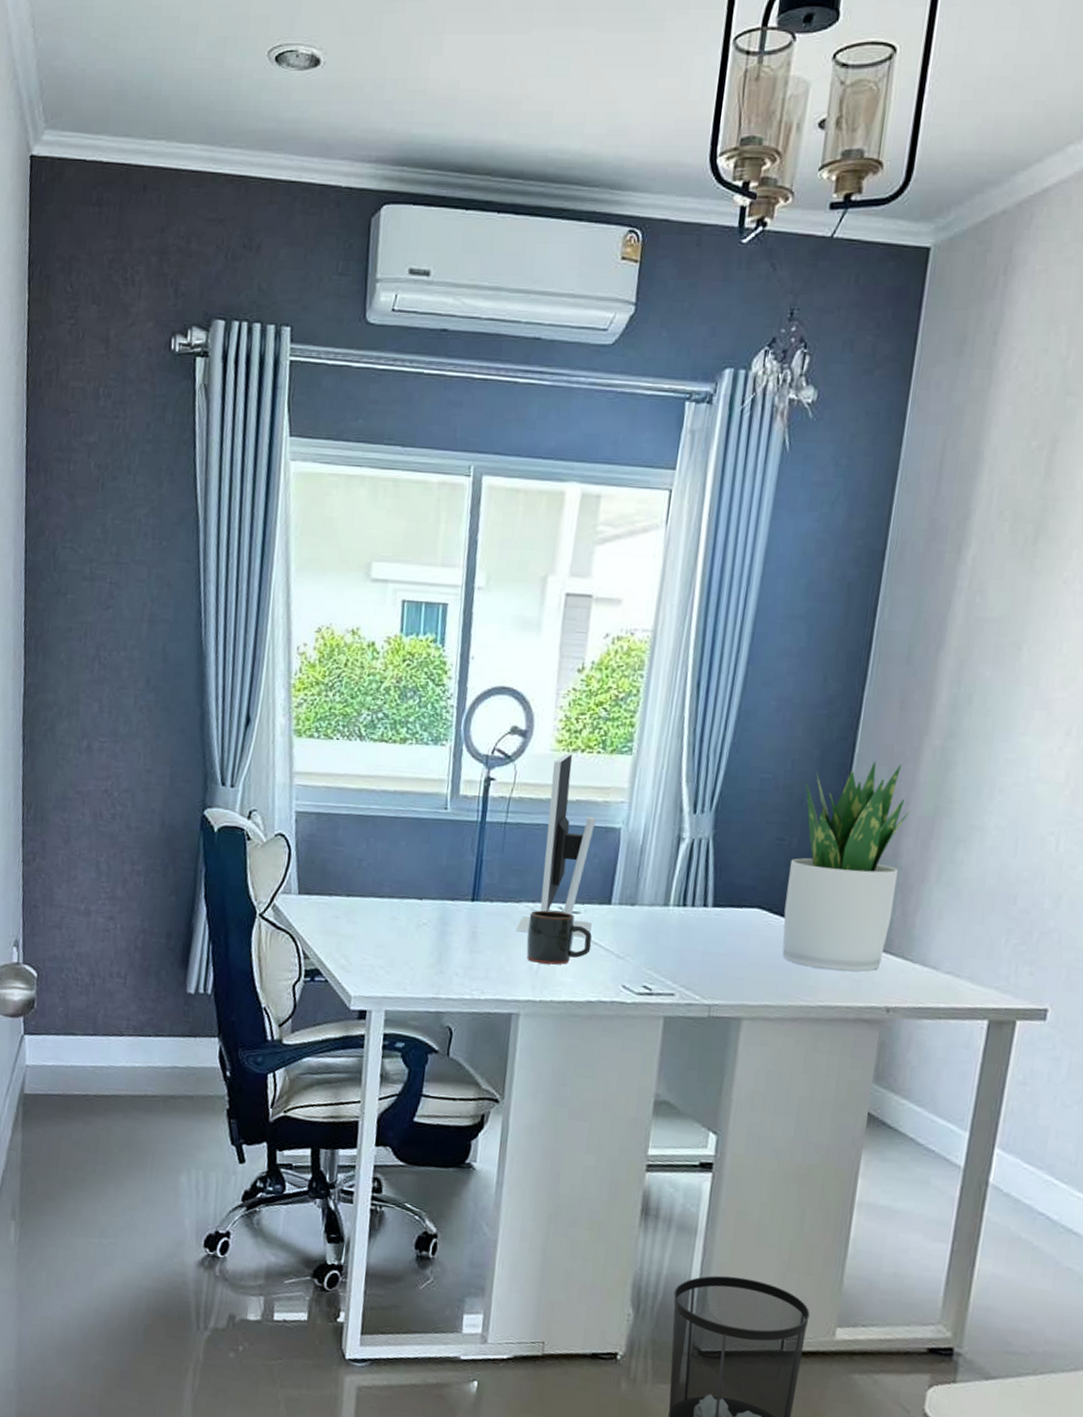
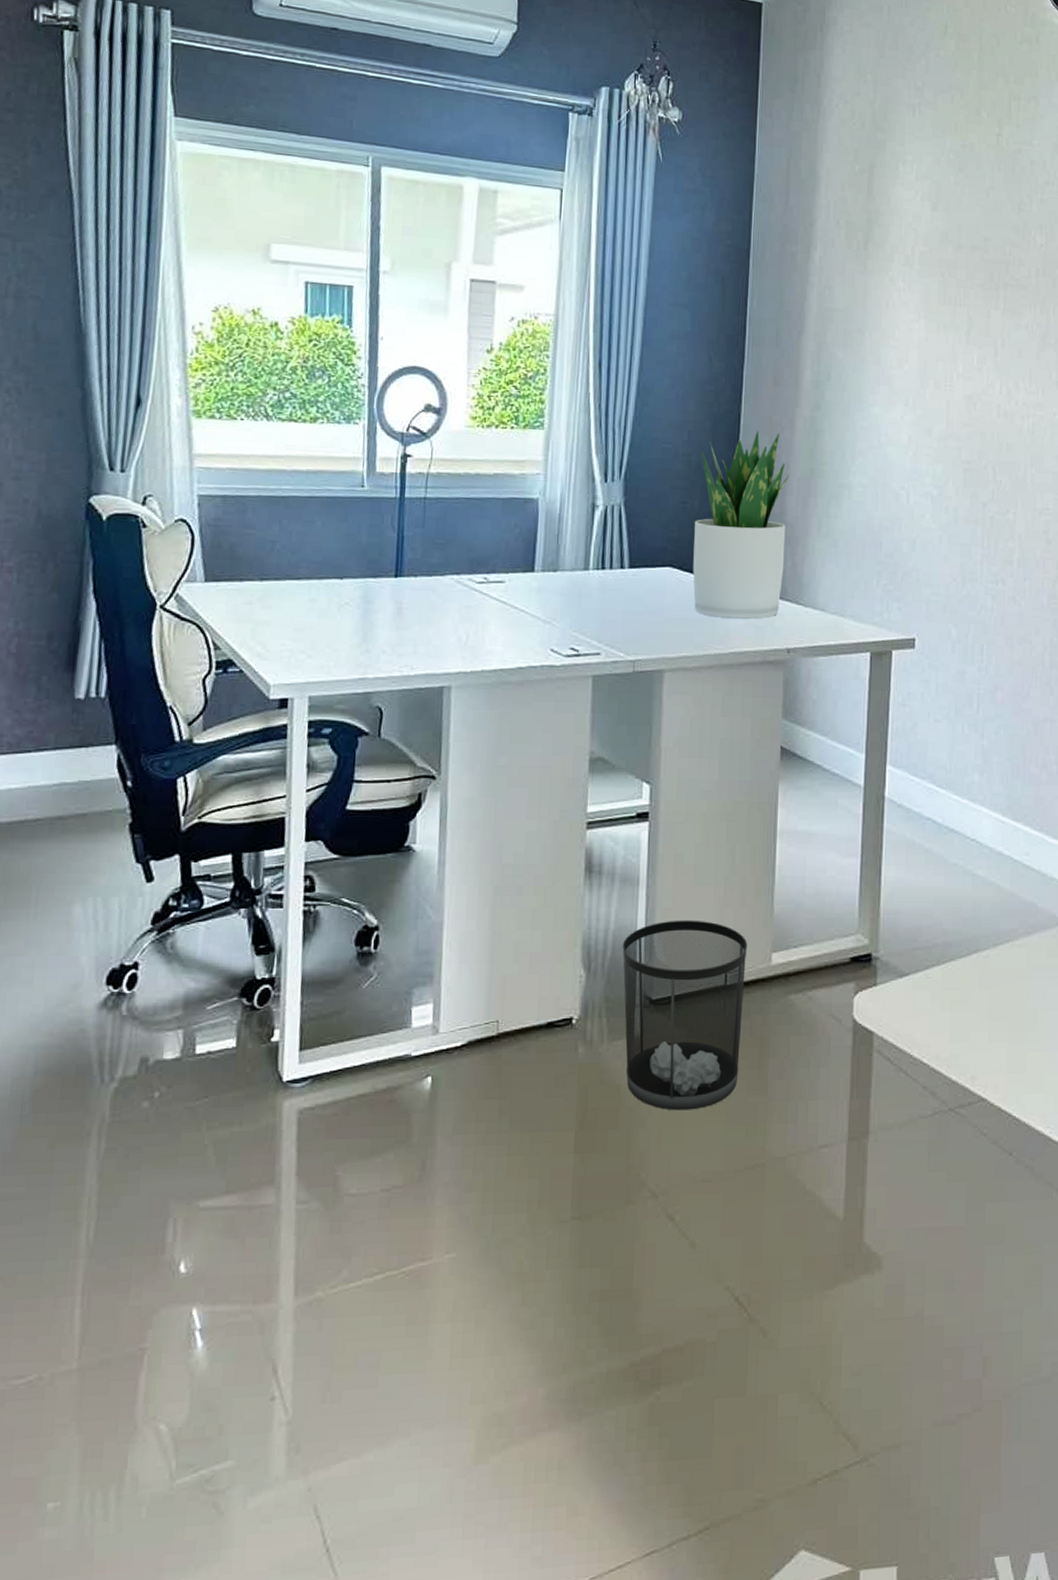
computer monitor: present [515,754,597,938] -> none [441,430,518,606]
mug: present [526,910,592,965] -> none [453,581,518,634]

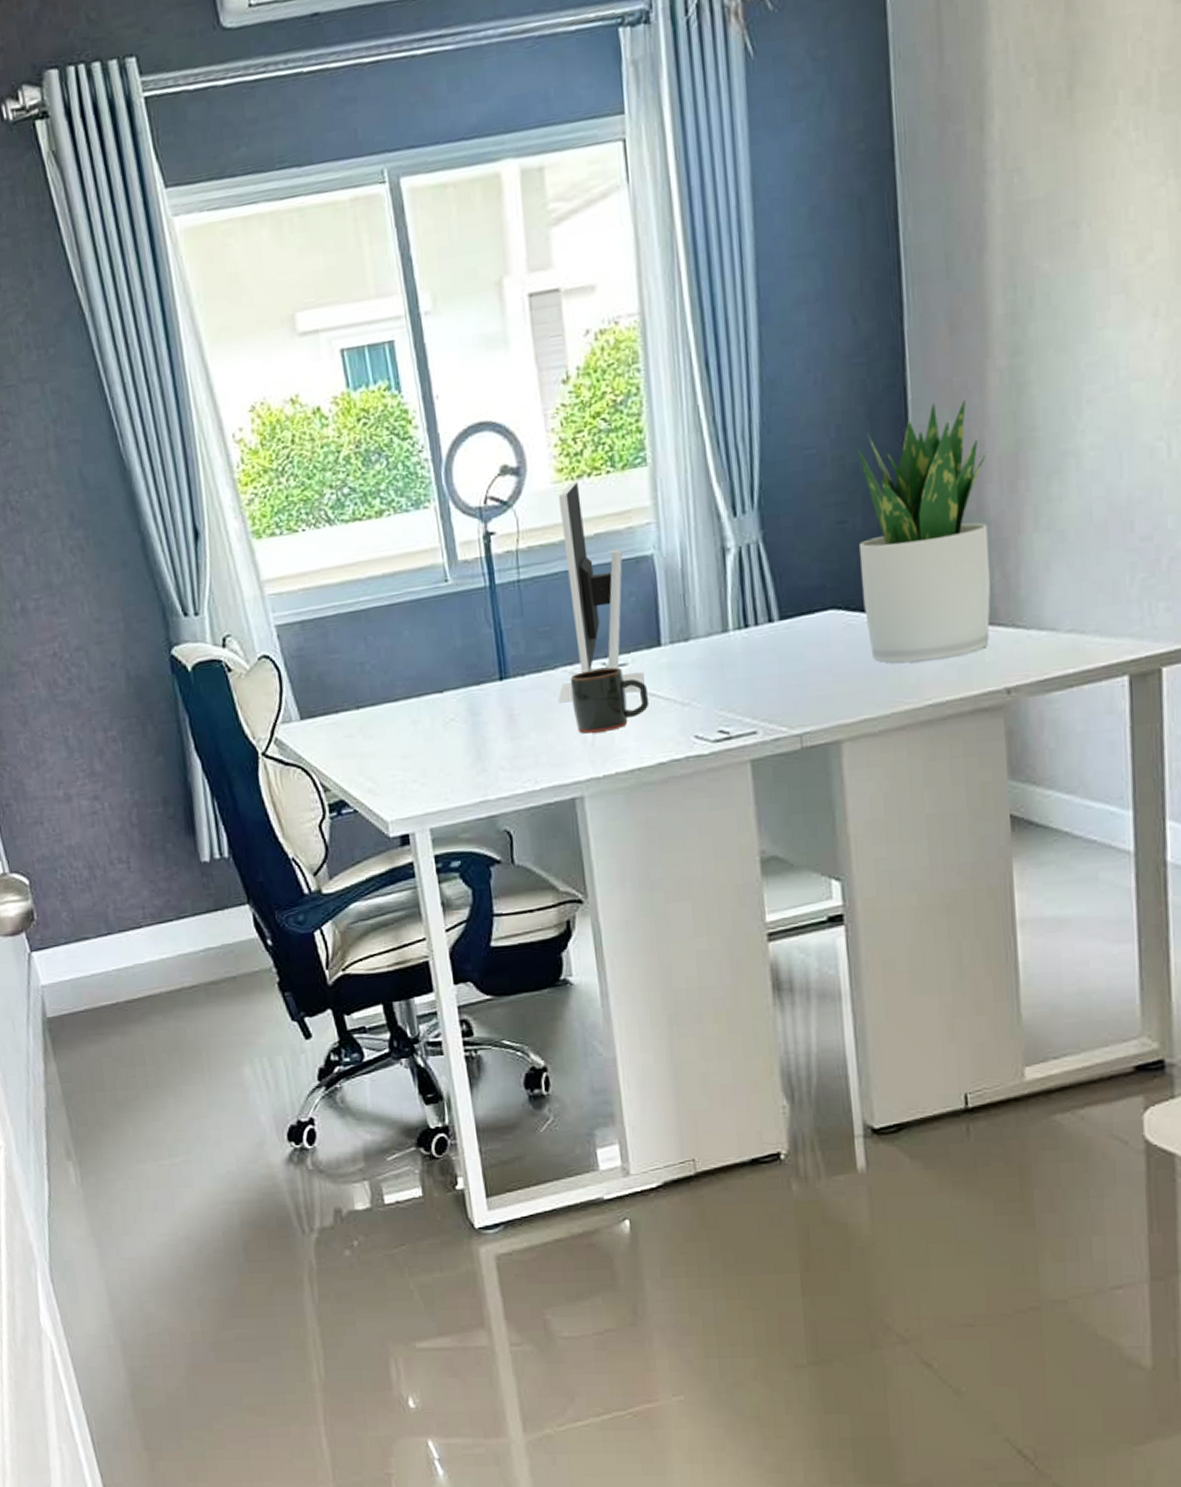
computer monitor: none [441,430,518,606] -> present [557,482,646,704]
mug: none [453,581,518,634] -> present [570,667,650,734]
waste bin: present [622,920,748,1111] -> none [829,1035,995,1250]

